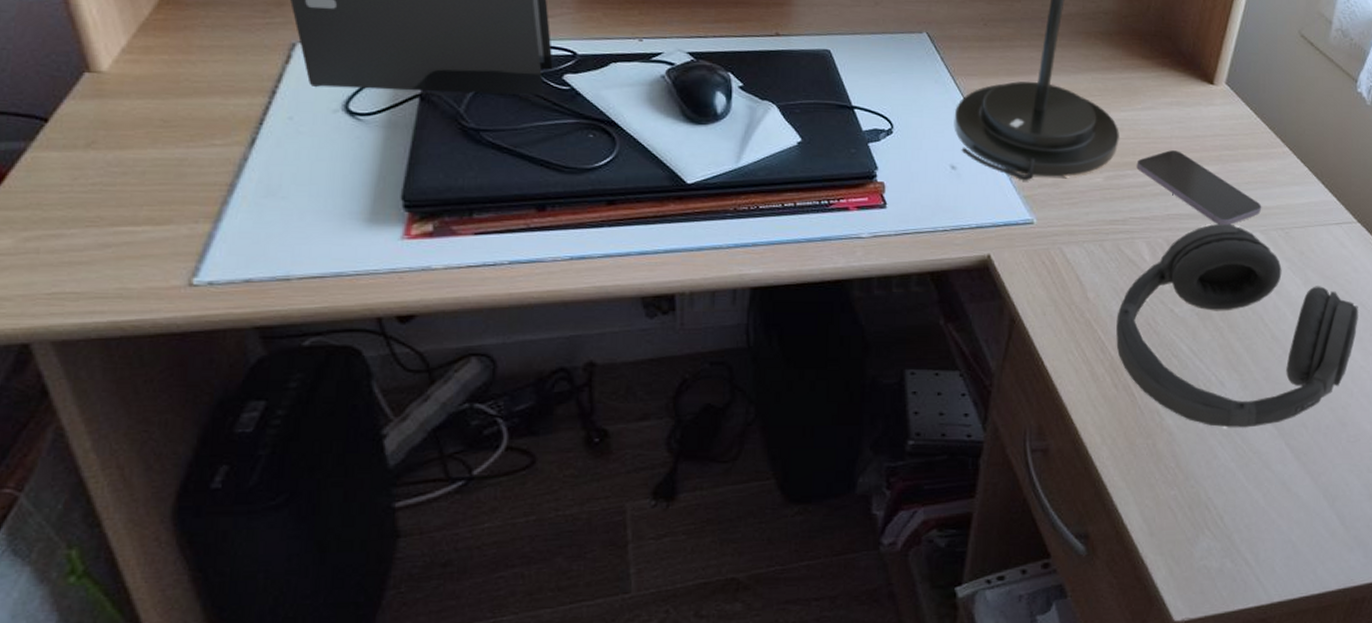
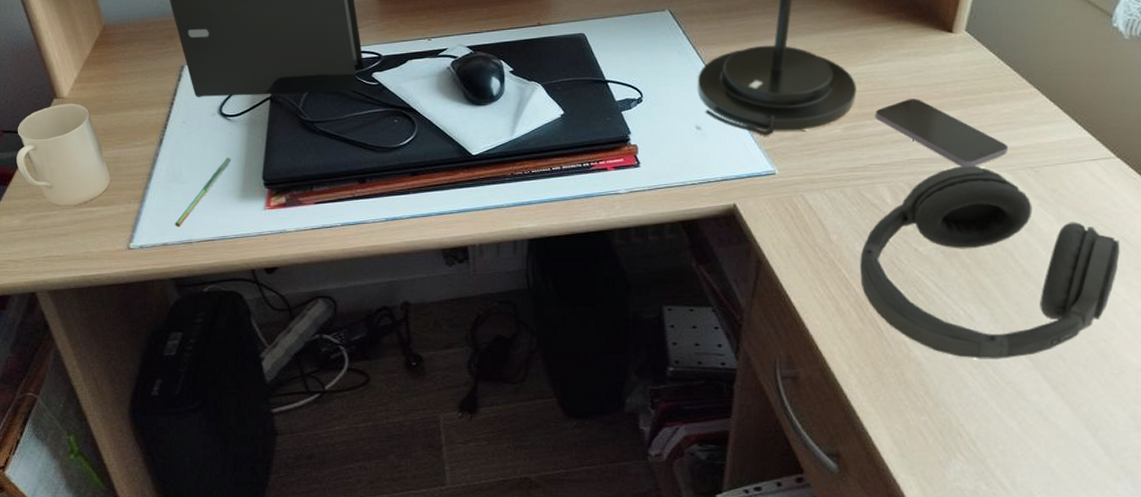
mug: none [13,79,170,224] -> present [16,103,111,207]
pen: none [266,169,358,259] -> present [175,157,231,227]

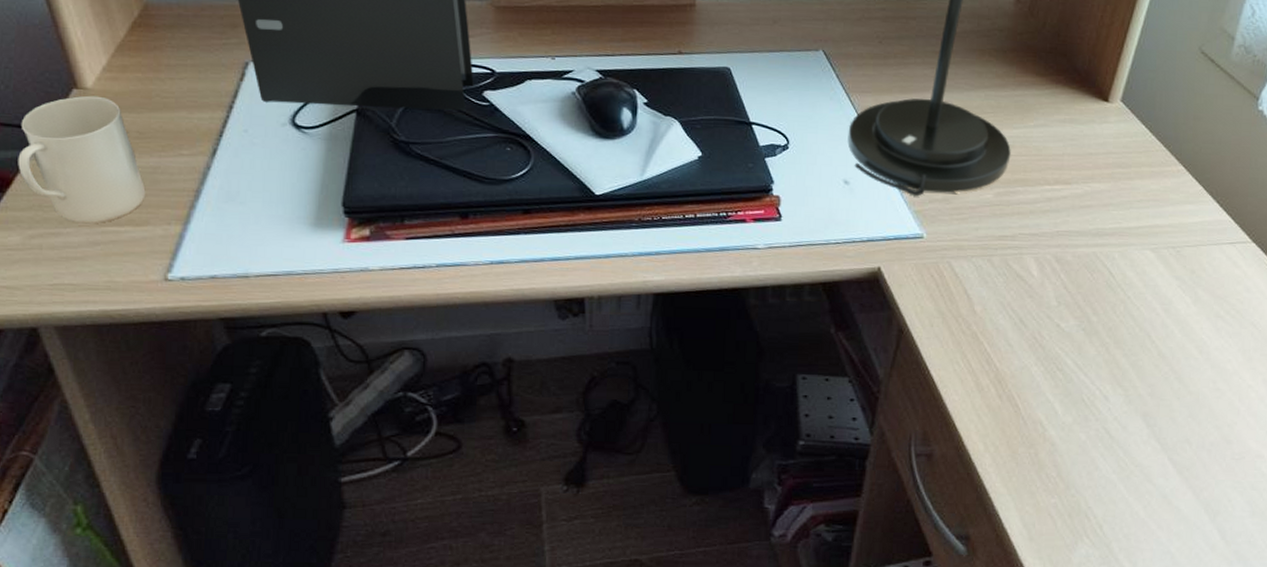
pen: present [175,157,231,227] -> none [228,177,304,258]
headphones: present [860,165,1120,359] -> none [1001,241,1249,442]
smartphone: present [875,99,1009,167] -> none [1027,167,1154,242]

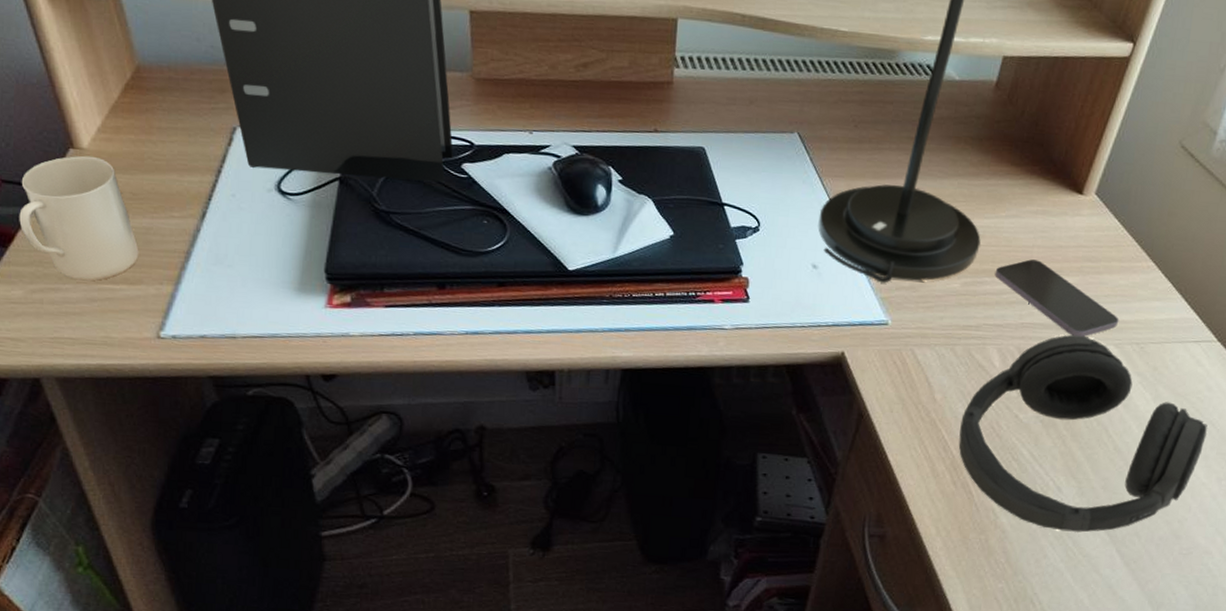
headphones: none [1001,241,1249,442] -> present [958,334,1208,533]
smartphone: none [1027,167,1154,242] -> present [995,259,1119,337]

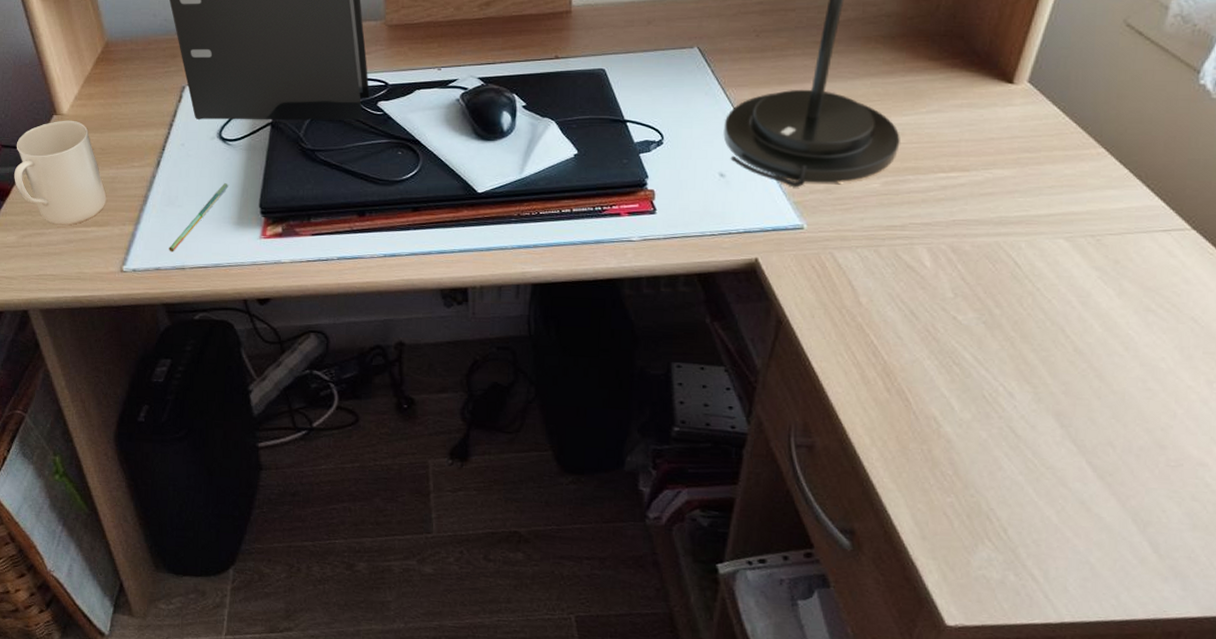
pen: none [216,243,288,319] -> present [169,183,228,252]
headphones: present [958,334,1208,533] -> none [890,229,1188,442]
smartphone: present [995,259,1119,337] -> none [918,154,1068,231]

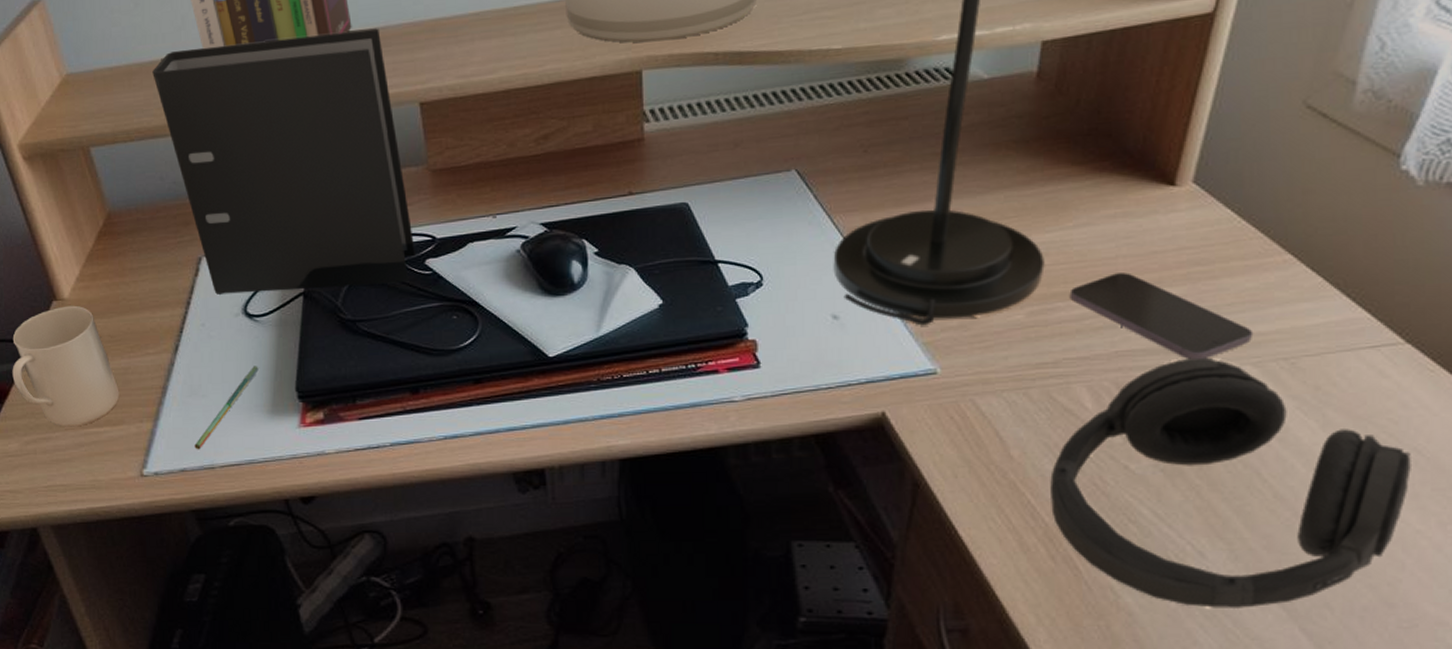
headphones: none [890,229,1188,442] -> present [1050,357,1411,608]
smartphone: none [918,154,1068,231] -> present [1069,272,1254,359]

